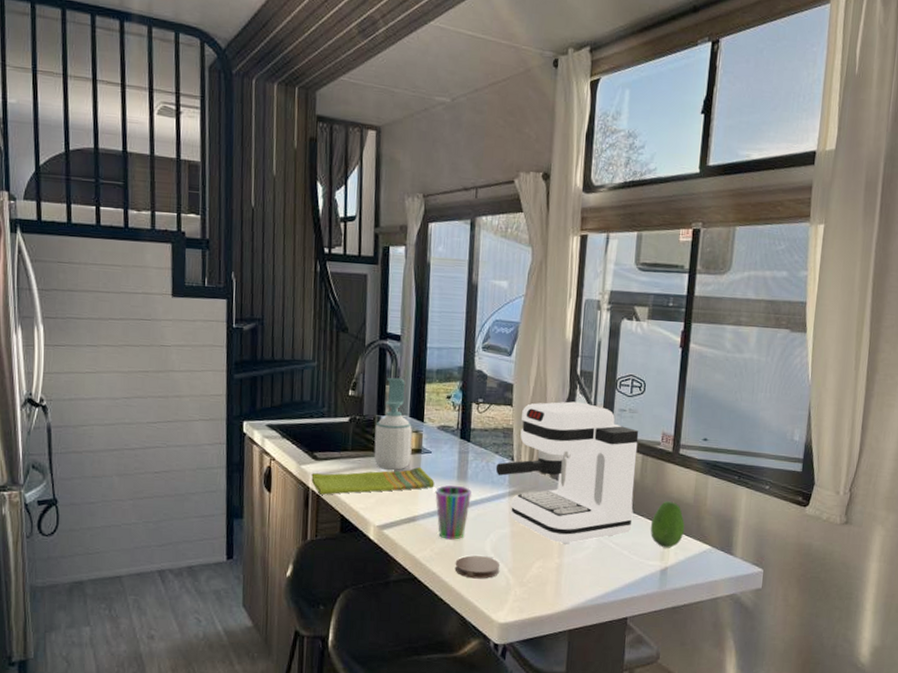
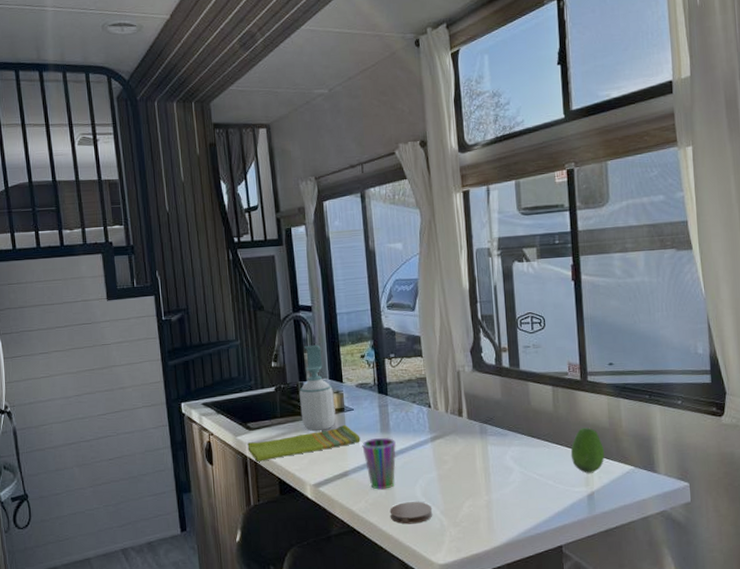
coffee maker: present [495,401,639,544] -> none [415,344,553,481]

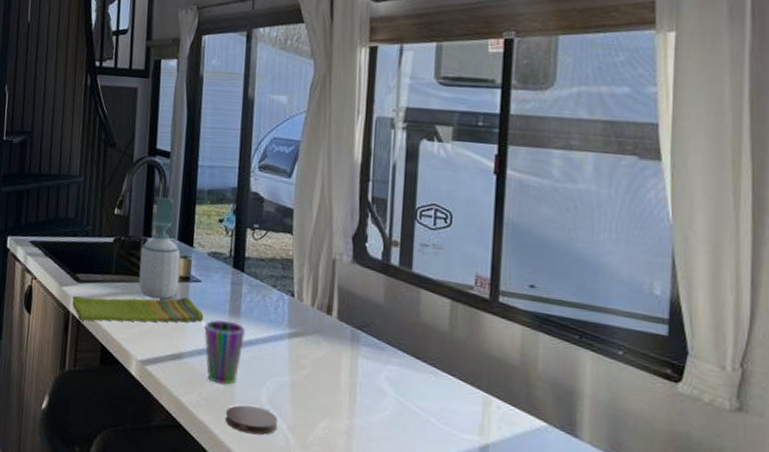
fruit: present [570,426,605,474] -> none [464,359,510,421]

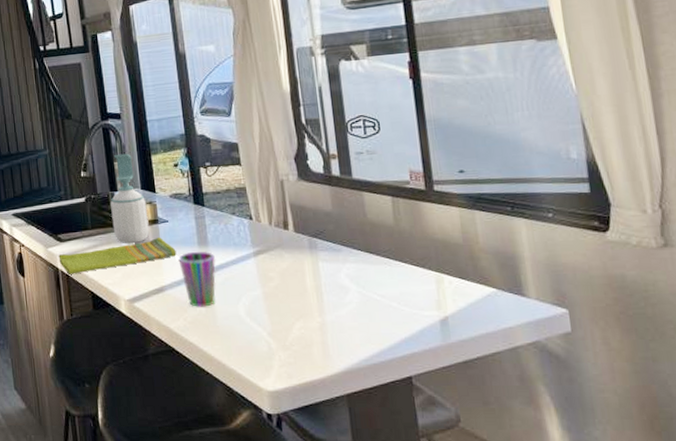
coaster: present [225,404,279,435] -> none [210,321,259,346]

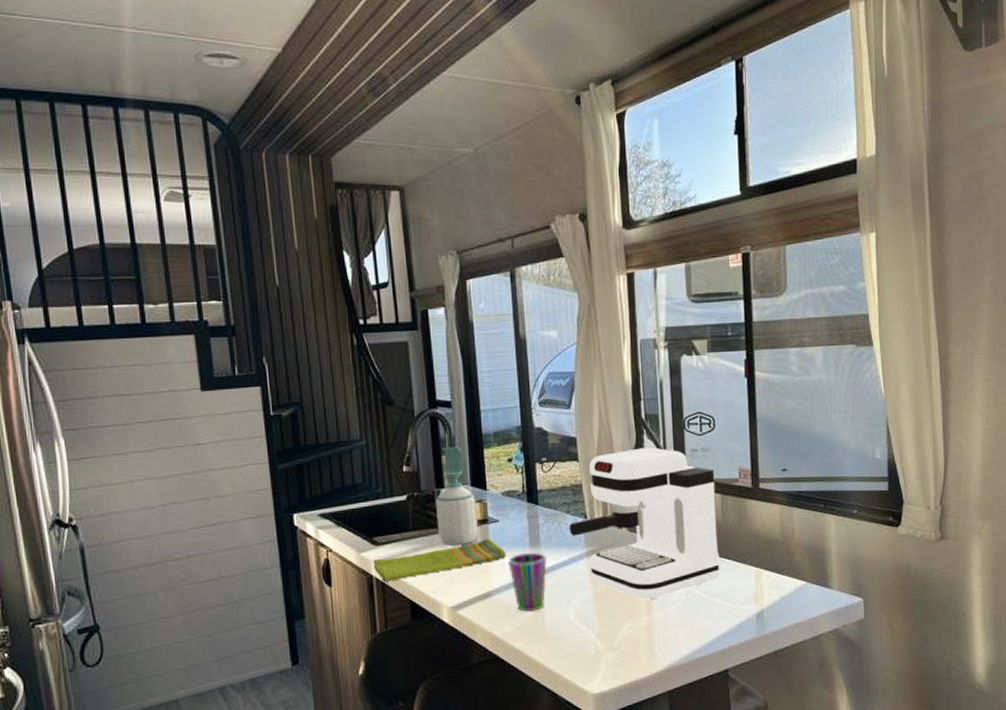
coffee maker: none [235,151,396,301] -> present [569,447,720,600]

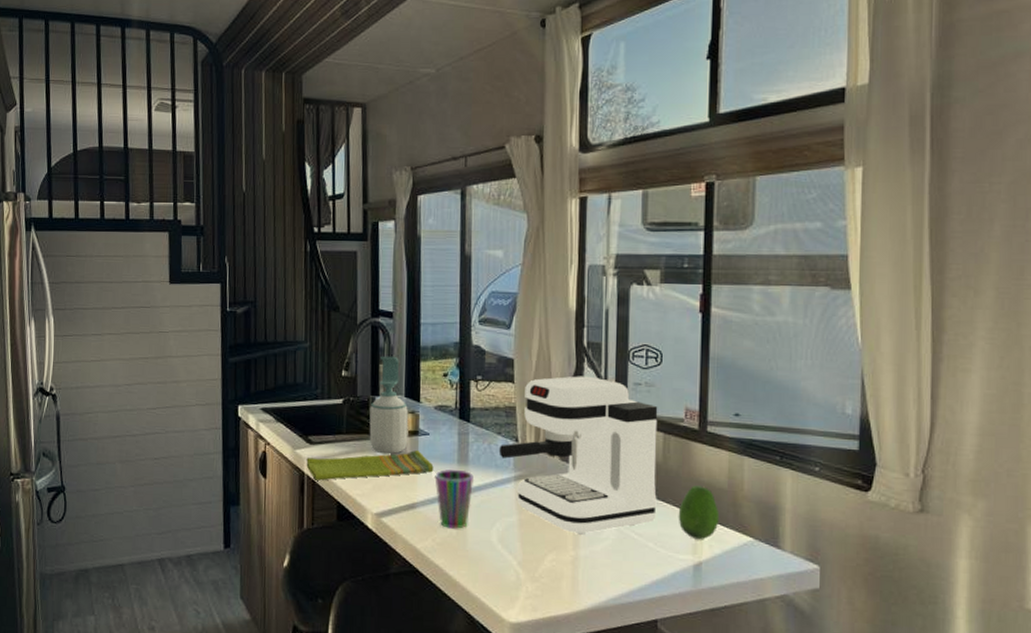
fruit: none [739,538,776,590] -> present [678,484,720,540]

